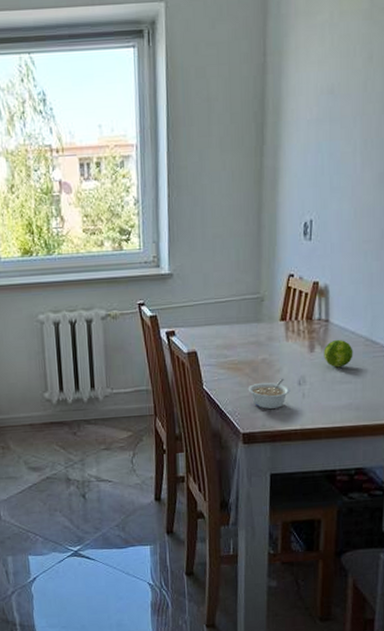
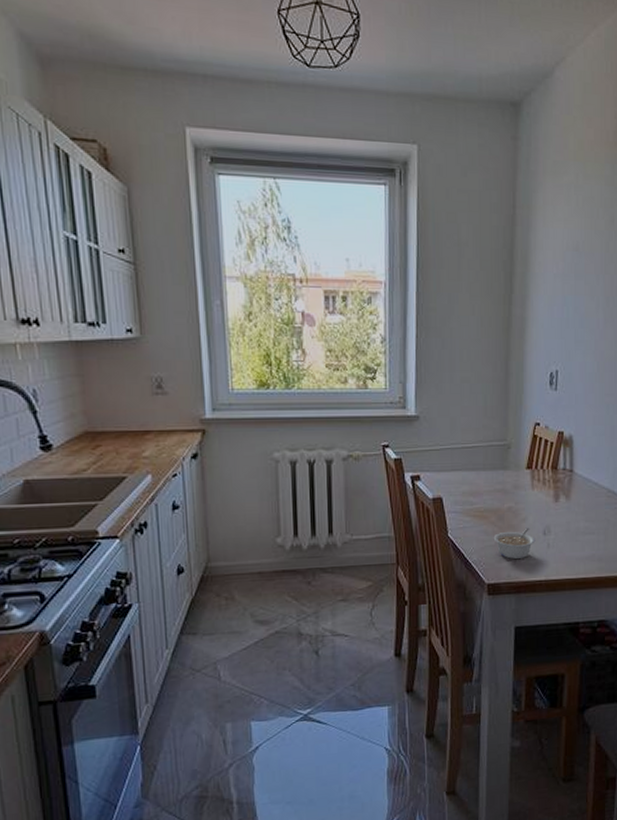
fruit: present [323,339,353,368] -> none [568,489,596,518]

